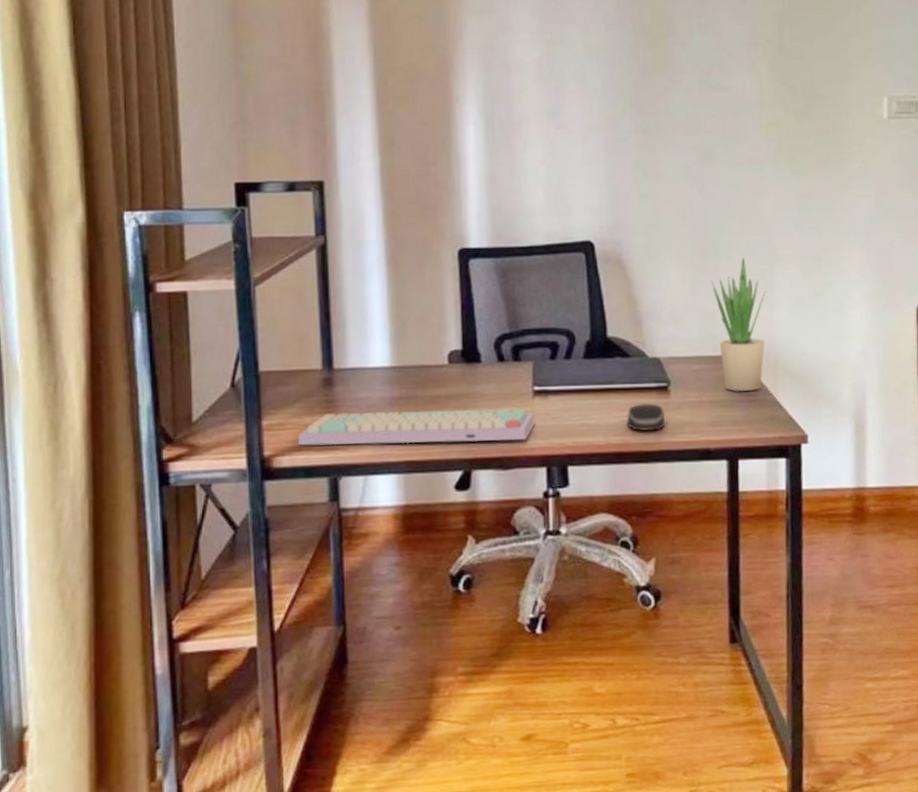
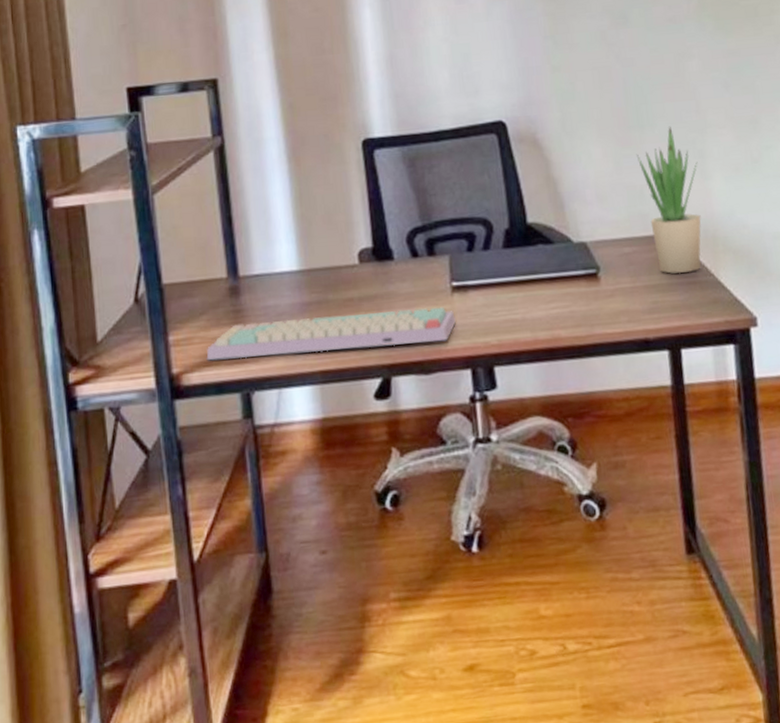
computer mouse: present [626,403,665,431] -> none [554,292,597,324]

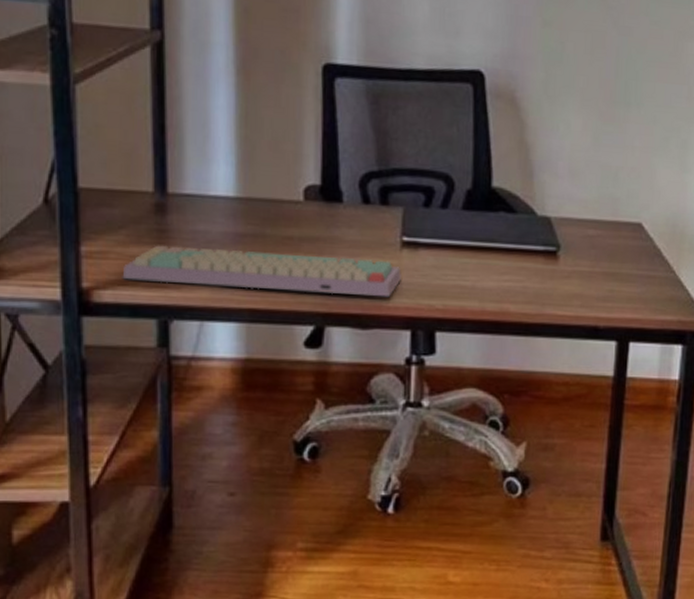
potted plant: present [636,126,701,274] -> none [617,108,679,266]

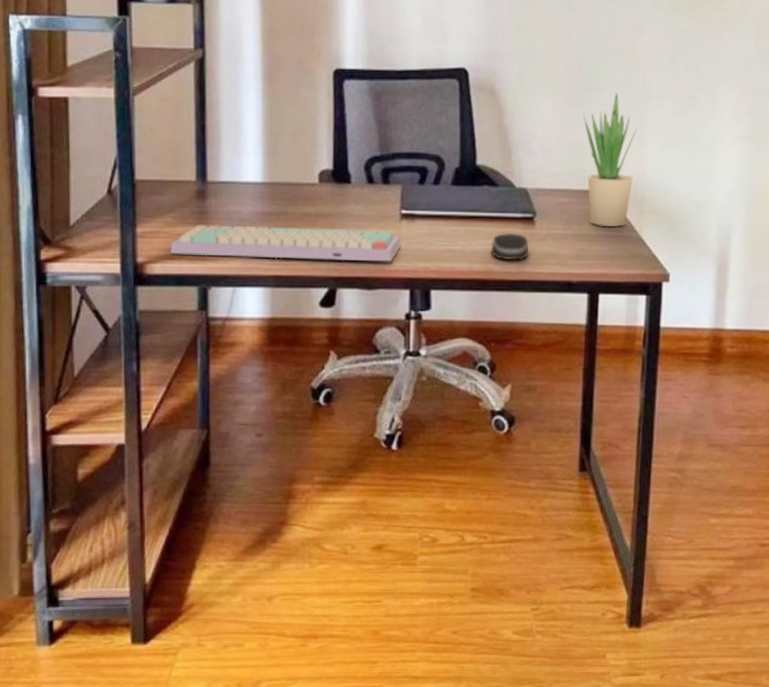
computer mouse: none [506,267,550,300] -> present [491,232,528,260]
potted plant: none [617,108,679,266] -> present [583,92,637,227]

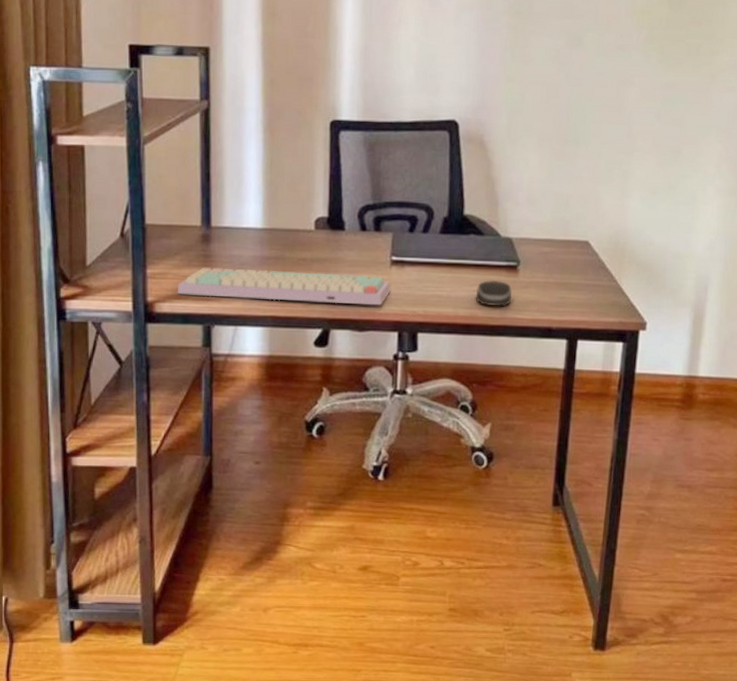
potted plant: present [583,92,637,227] -> none [568,145,621,277]

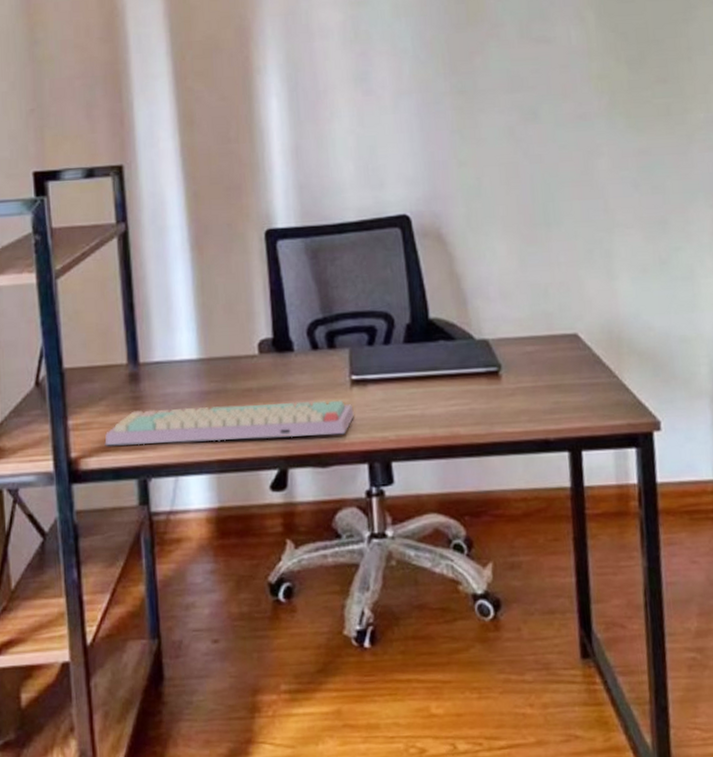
computer mouse: present [475,279,512,306] -> none [454,389,497,421]

